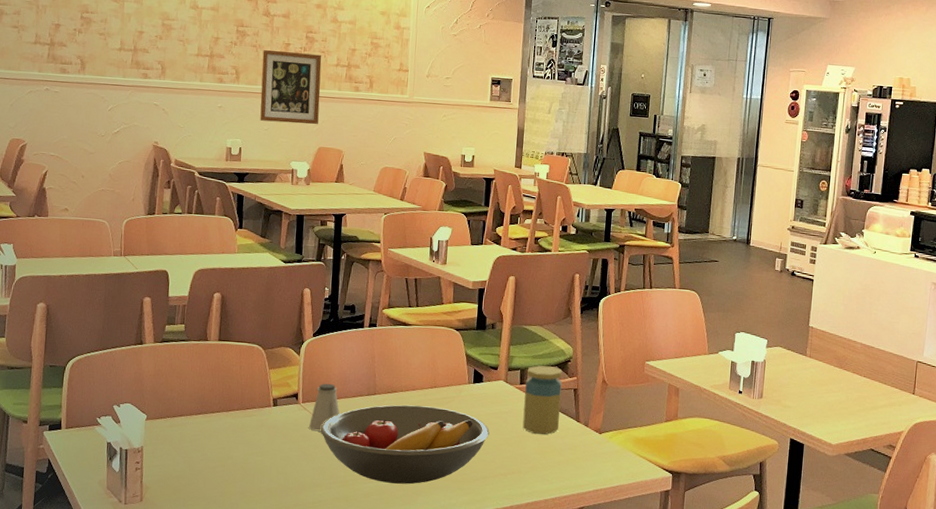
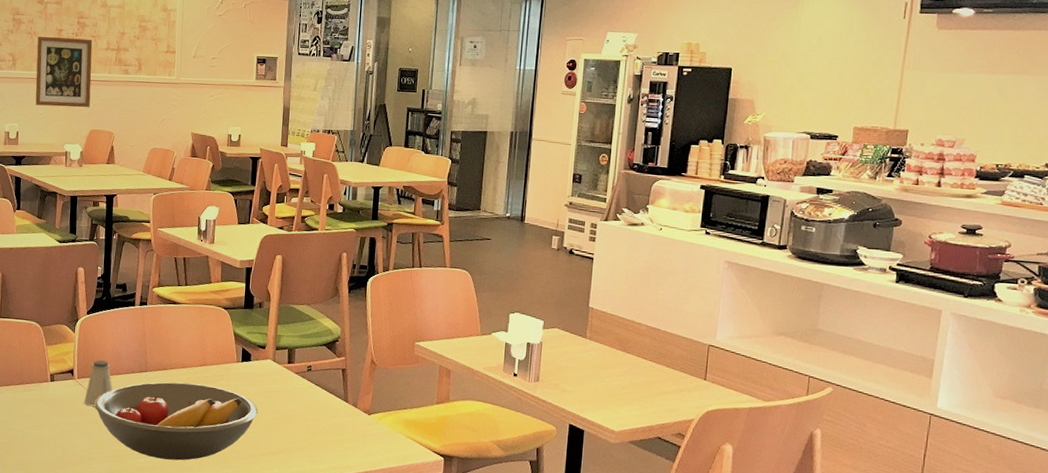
jar: present [522,365,562,435] -> none [291,345,330,415]

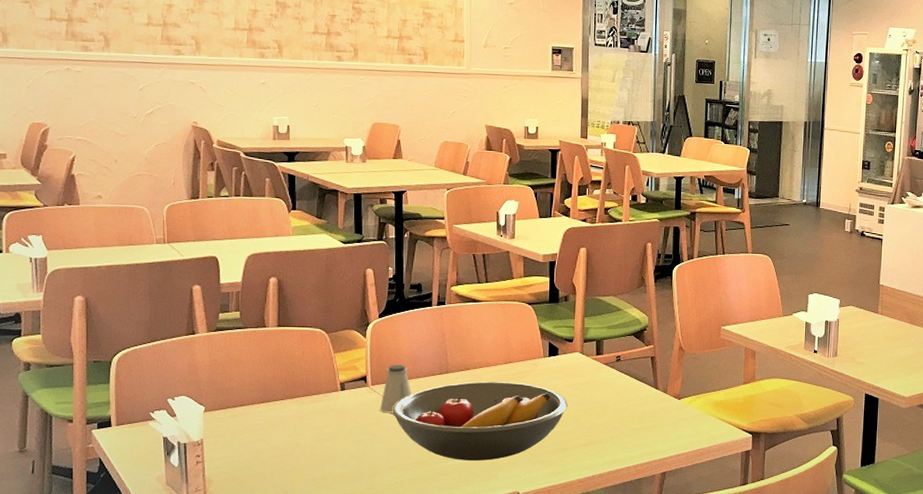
wall art: present [35,36,93,108] -> none [306,21,372,100]

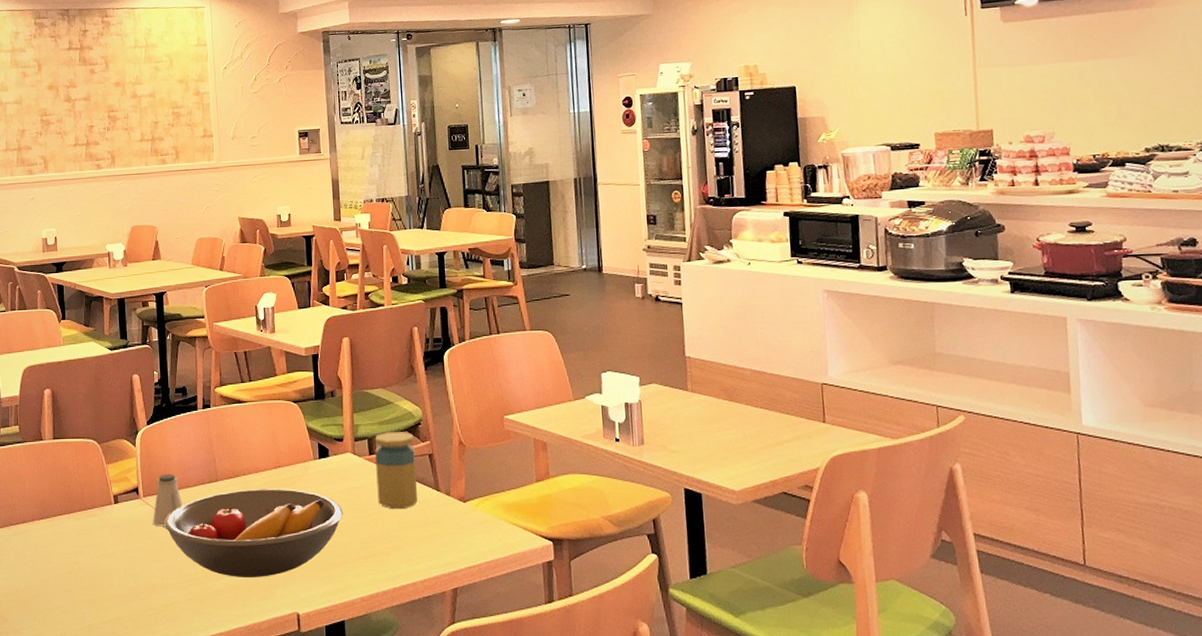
jar: none [601,336,639,404] -> present [375,432,418,510]

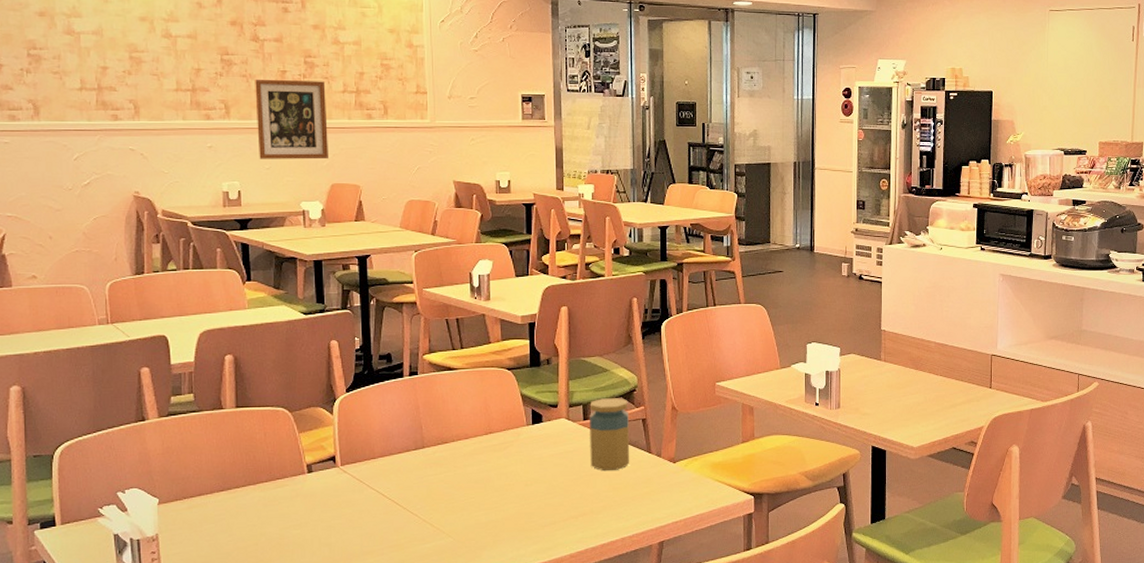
wall art: none [68,132,129,207] -> present [255,79,328,159]
saltshaker: present [153,473,183,527] -> none [351,441,385,495]
fruit bowl: present [164,489,343,577] -> none [365,454,555,541]

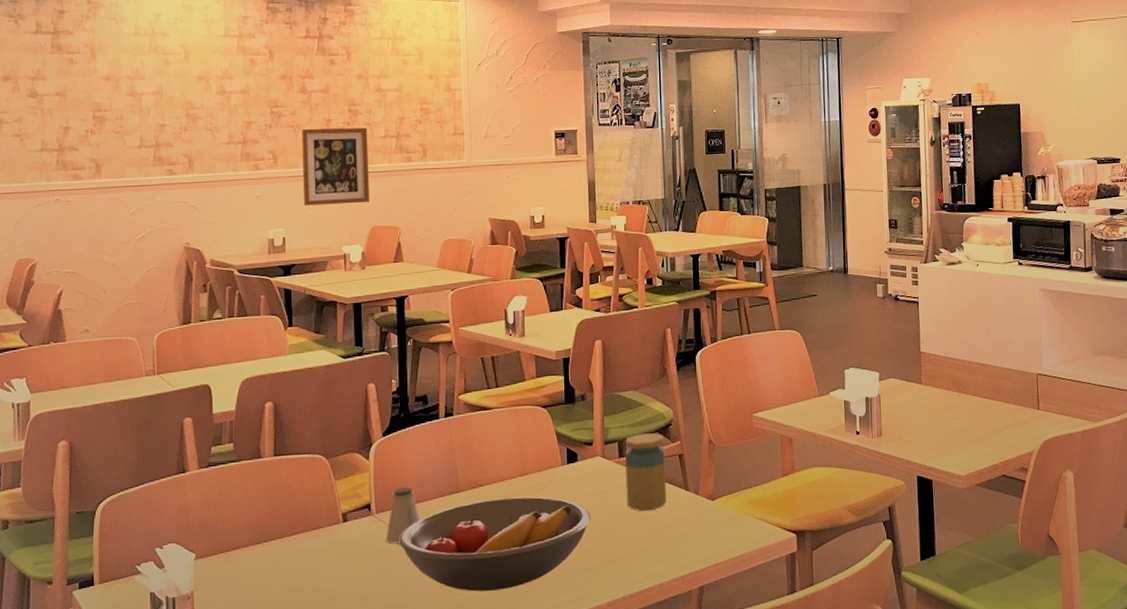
saltshaker: none [351,441,385,495] -> present [386,486,420,544]
fruit bowl: none [365,454,555,541] -> present [399,496,591,592]

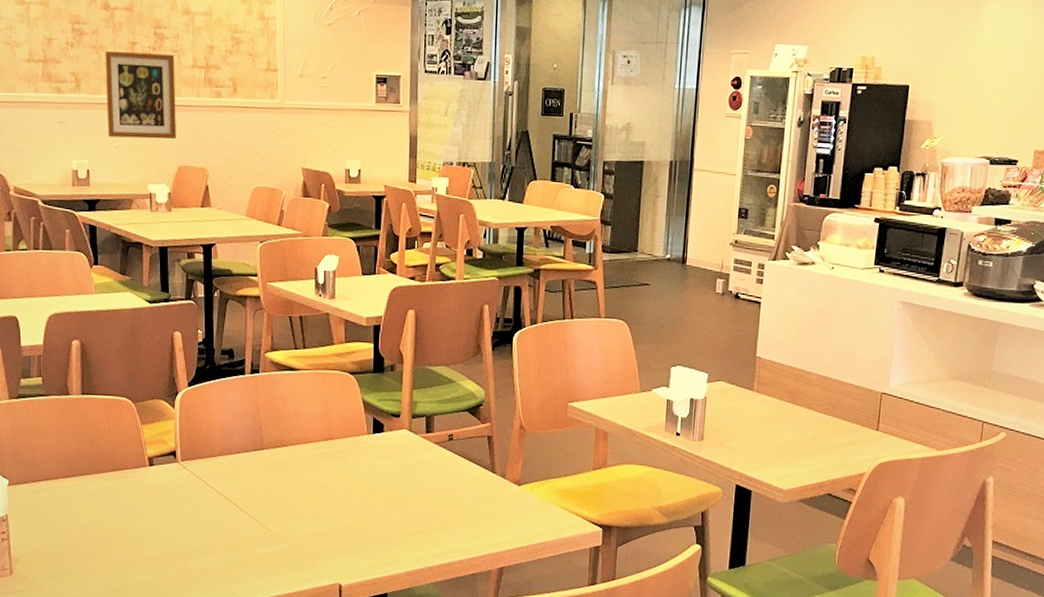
saltshaker: present [386,486,420,544] -> none [191,438,224,493]
fruit bowl: present [399,496,591,592] -> none [203,460,394,548]
jar: present [625,433,667,512] -> none [431,411,474,489]

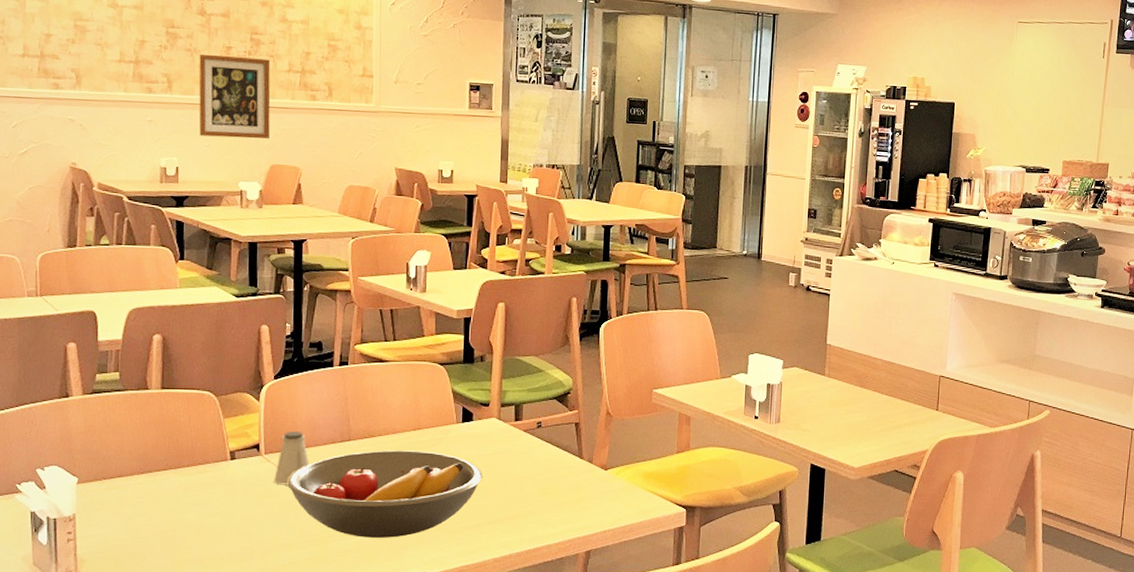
saltshaker: none [191,438,224,493] -> present [274,430,309,485]
fruit bowl: none [203,460,394,548] -> present [287,450,483,538]

